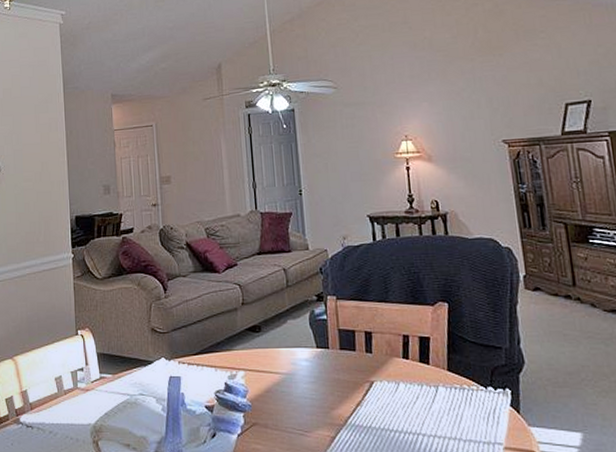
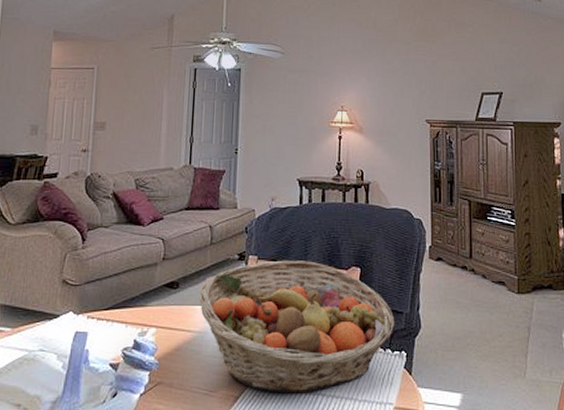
fruit basket: none [282,298,494,434] -> present [199,260,395,394]

